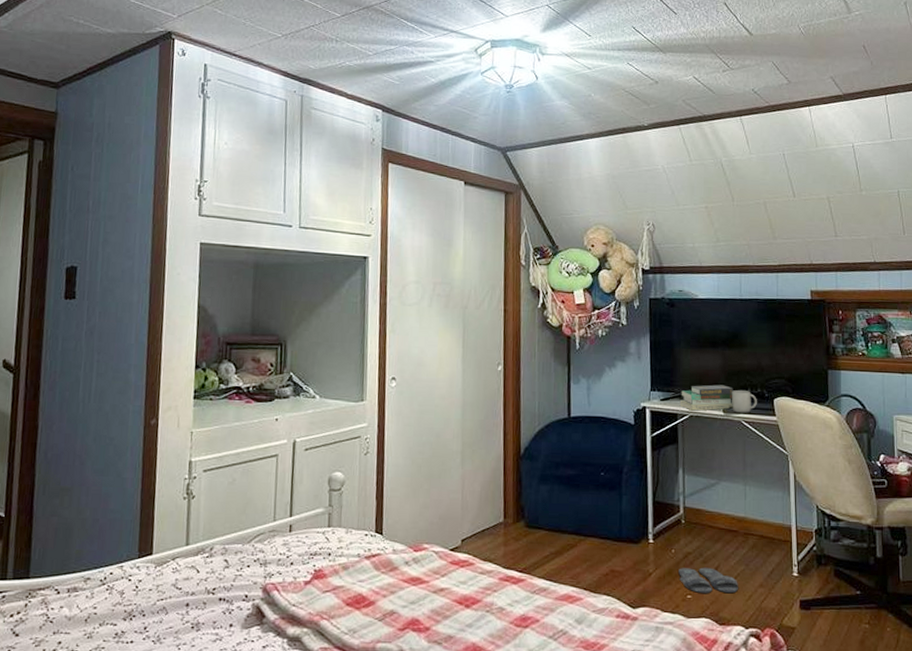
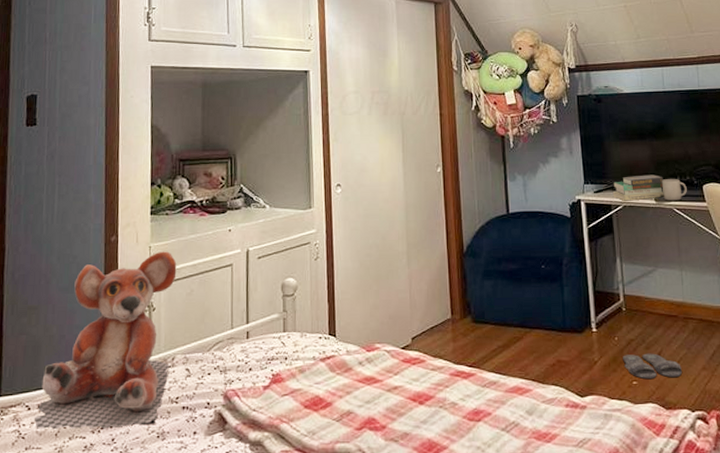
stuffed animal: none [63,437,220,616] -> present [33,251,177,430]

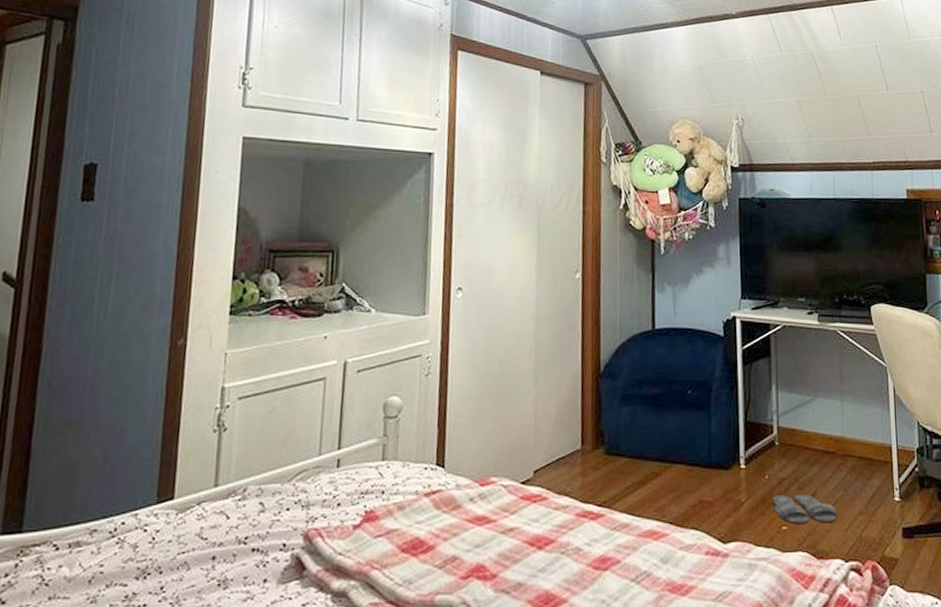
stuffed animal: present [33,251,177,430] -> none [62,359,258,575]
books: present [612,175,664,201] -> none [772,291,829,320]
mug: present [661,179,687,201] -> none [826,297,853,322]

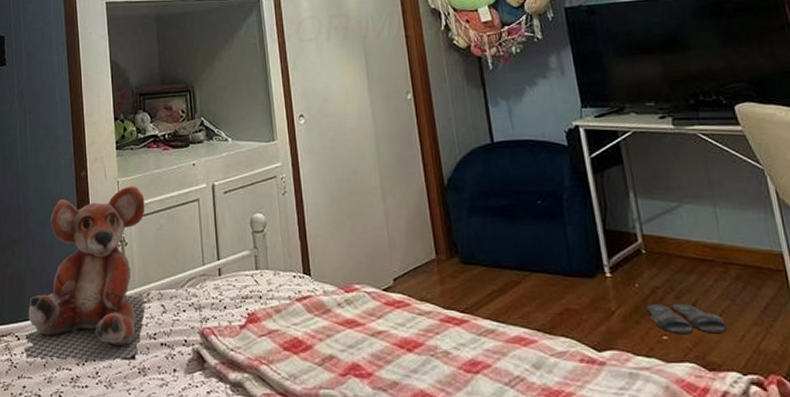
stuffed animal: none [62,359,258,575] -> present [23,186,147,361]

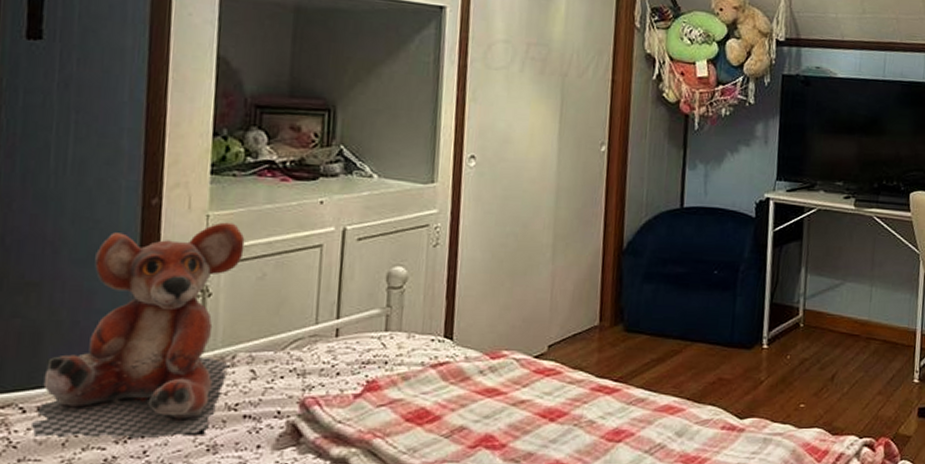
slippers: present [647,303,727,335] -> none [793,374,856,403]

